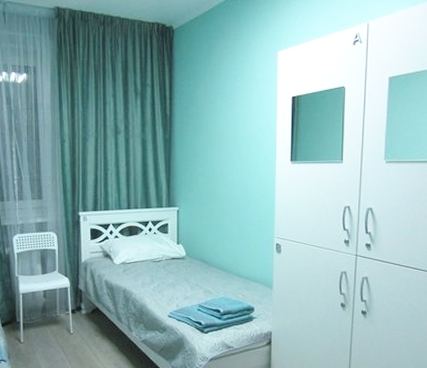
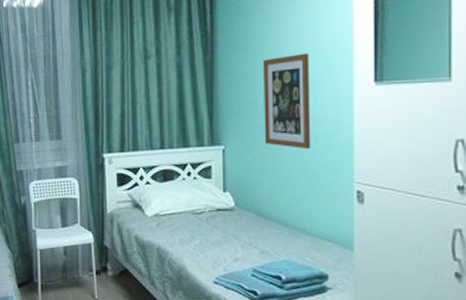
wall art: none [209,136,245,212] -> present [262,53,311,150]

